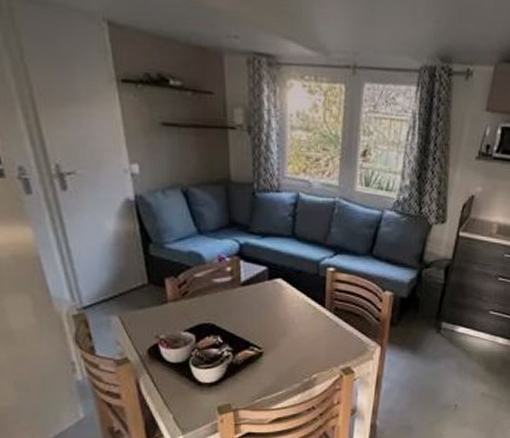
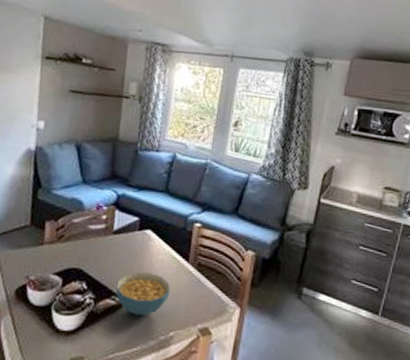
cereal bowl: none [252,321,310,362] -> present [116,271,171,316]

